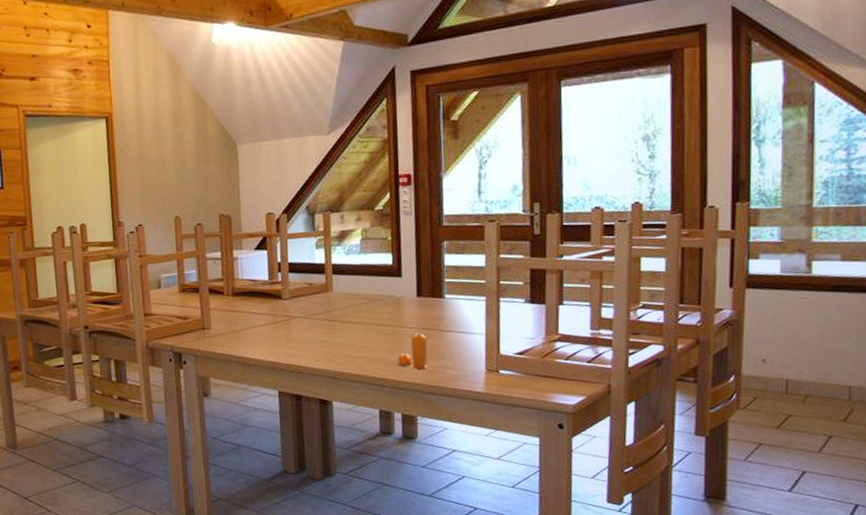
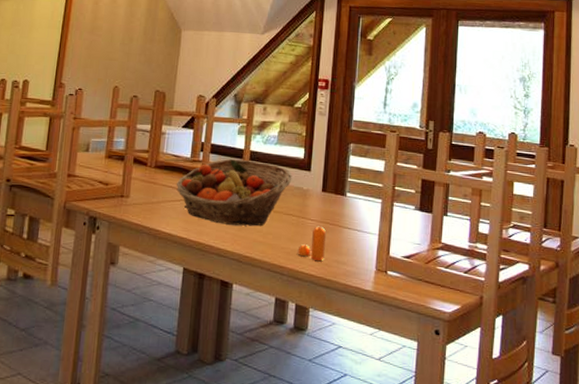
fruit basket: none [257,274,382,344] -> present [176,158,292,226]

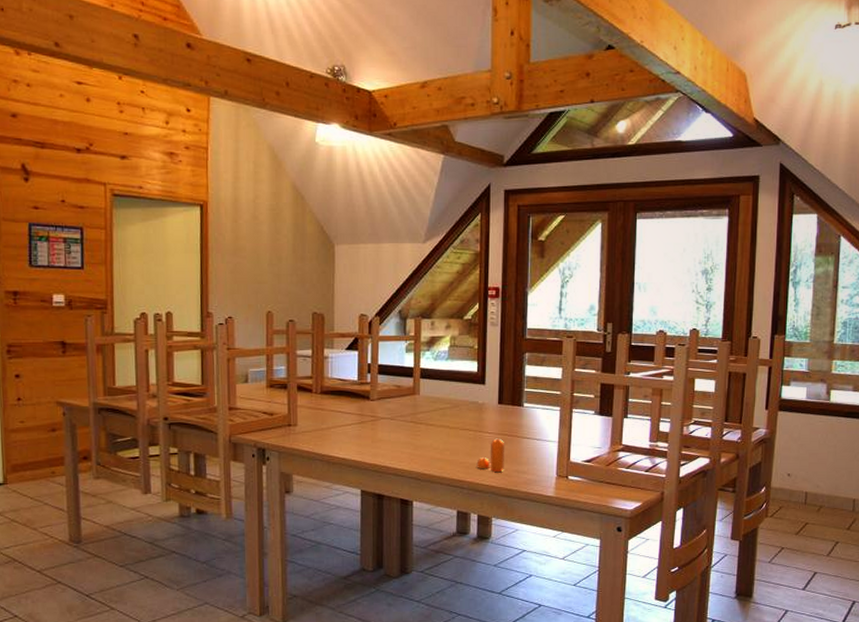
fruit basket: present [176,158,292,226] -> none [345,377,466,445]

